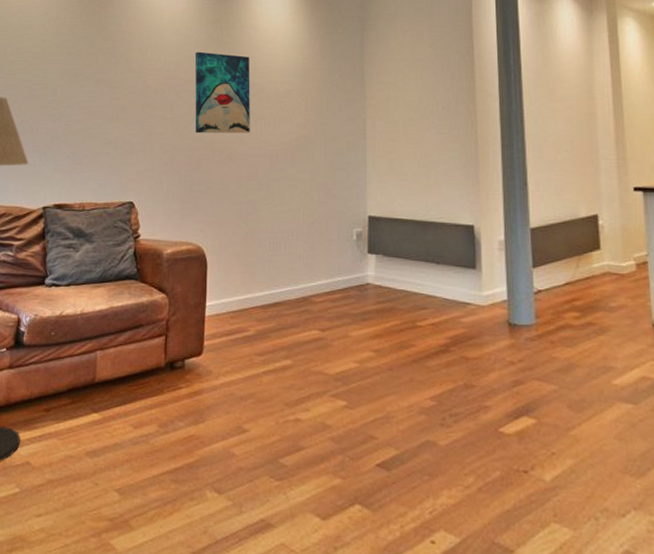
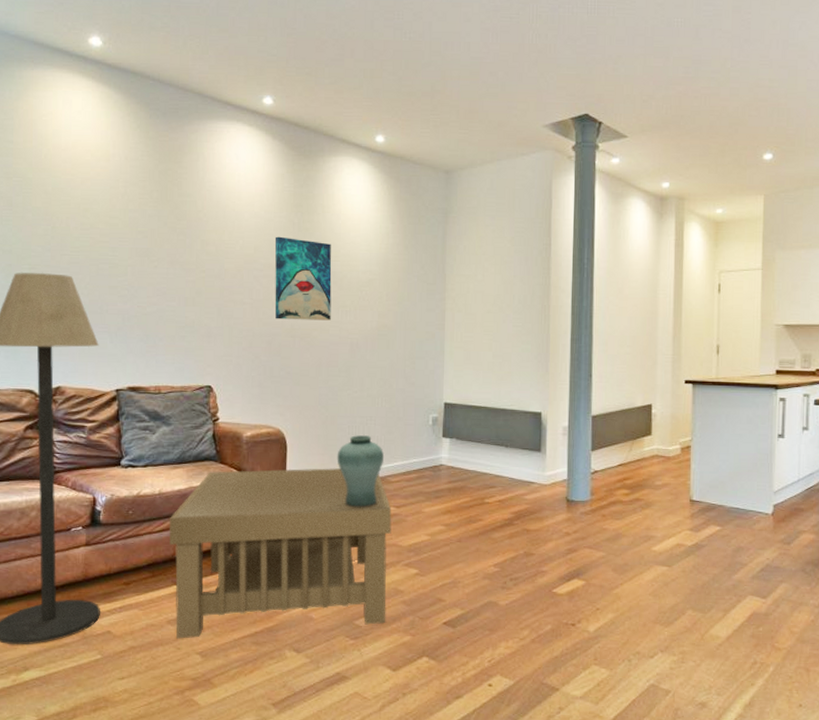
coffee table: none [89,287,317,474] -> present [169,468,392,639]
vase: none [258,251,307,331] -> present [337,434,385,508]

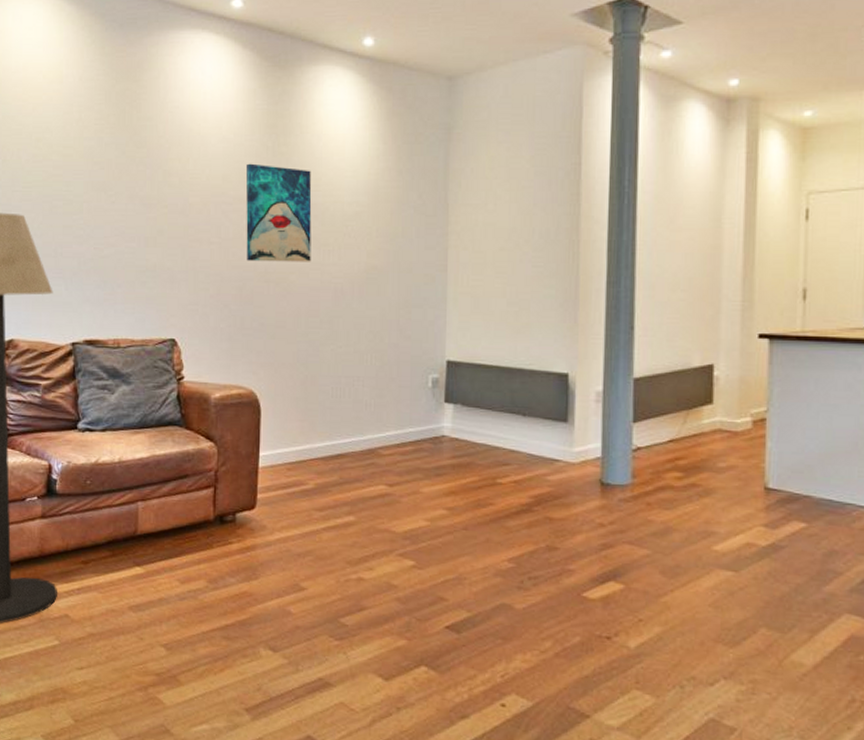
coffee table: present [169,468,392,639] -> none [130,436,384,628]
vase: present [337,434,385,508] -> none [318,397,375,486]

